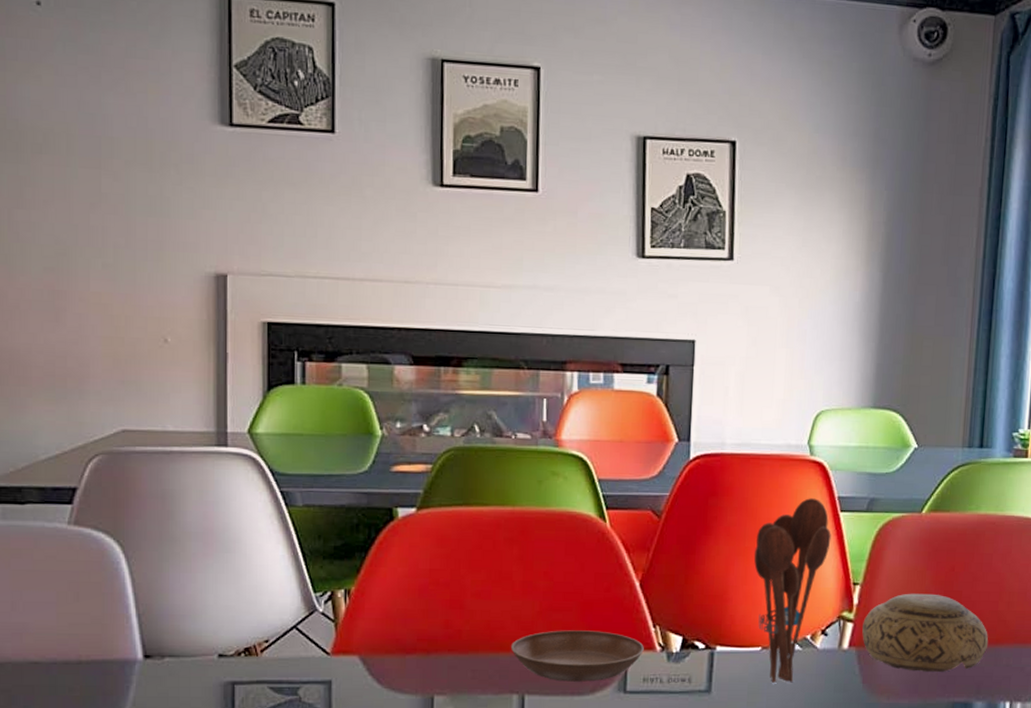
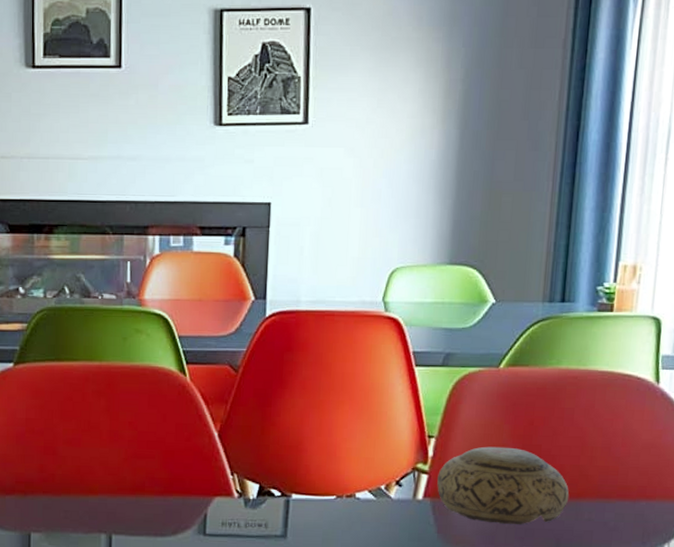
saucer: present [511,630,644,682] -> none [99,476,222,524]
utensil holder: present [753,498,831,683] -> none [328,353,406,531]

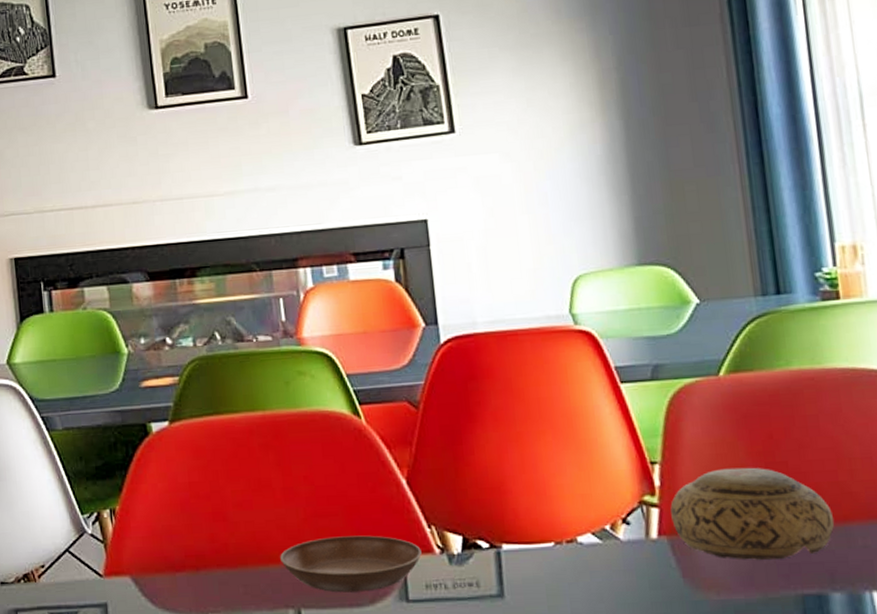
saucer: none [99,476,222,524] -> present [280,535,422,593]

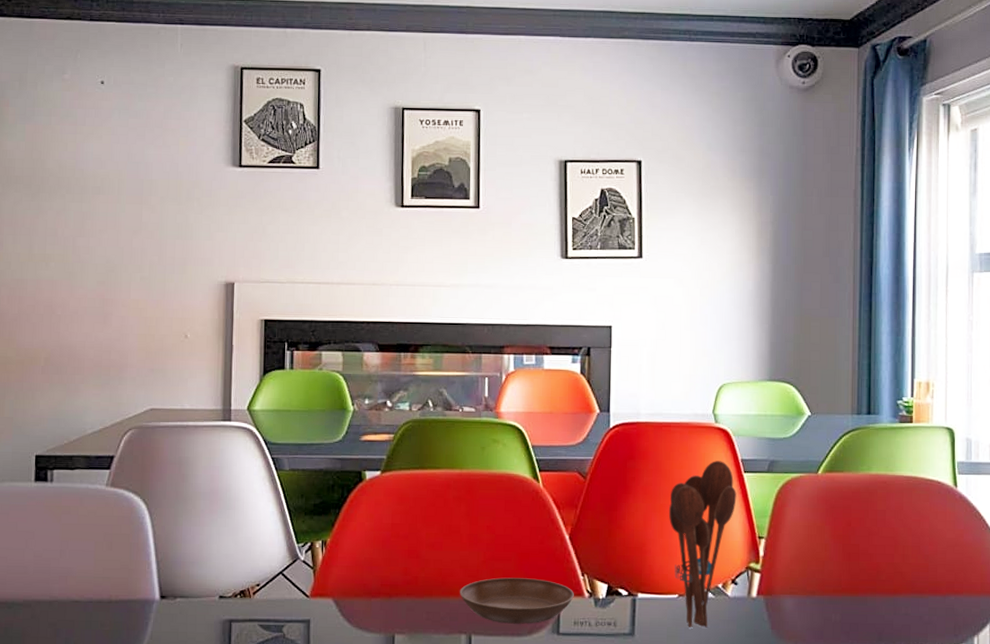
utensil holder: none [527,371,615,582] -> present [668,461,737,628]
bowl: present [670,467,835,560] -> none [769,546,887,619]

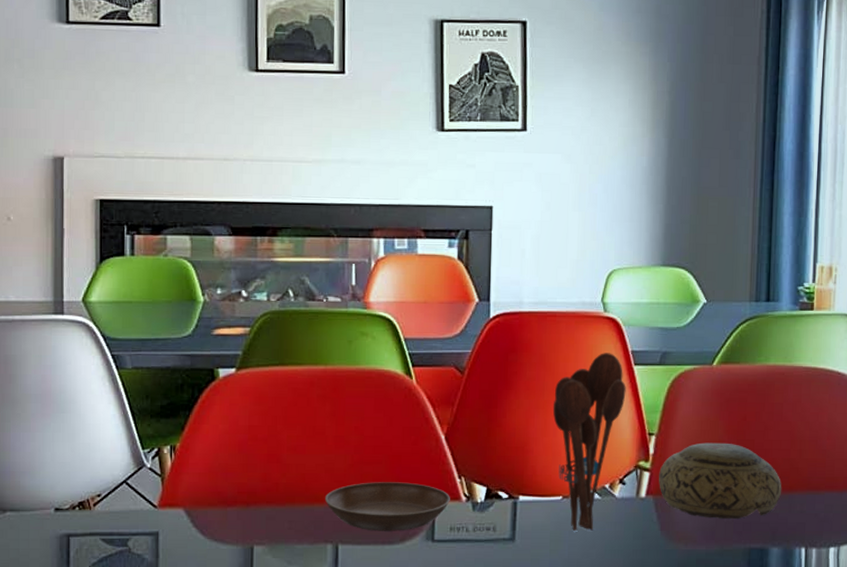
bowl: none [769,546,887,619] -> present [659,442,782,519]

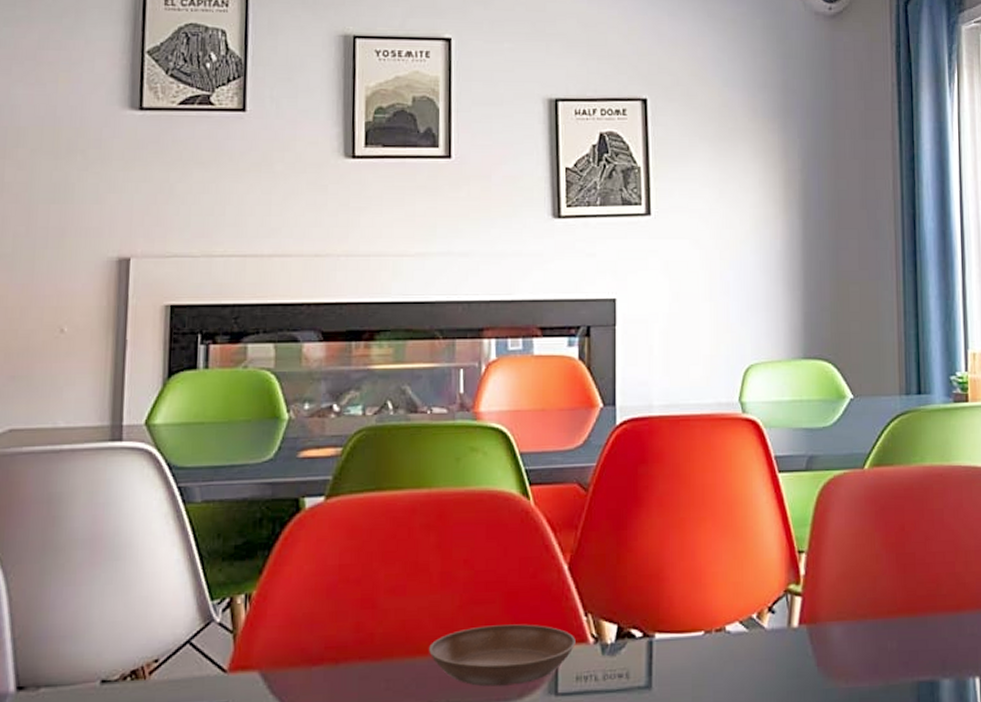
utensil holder: present [552,353,626,531] -> none [689,459,771,672]
bowl: present [659,442,782,519] -> none [812,557,949,648]

